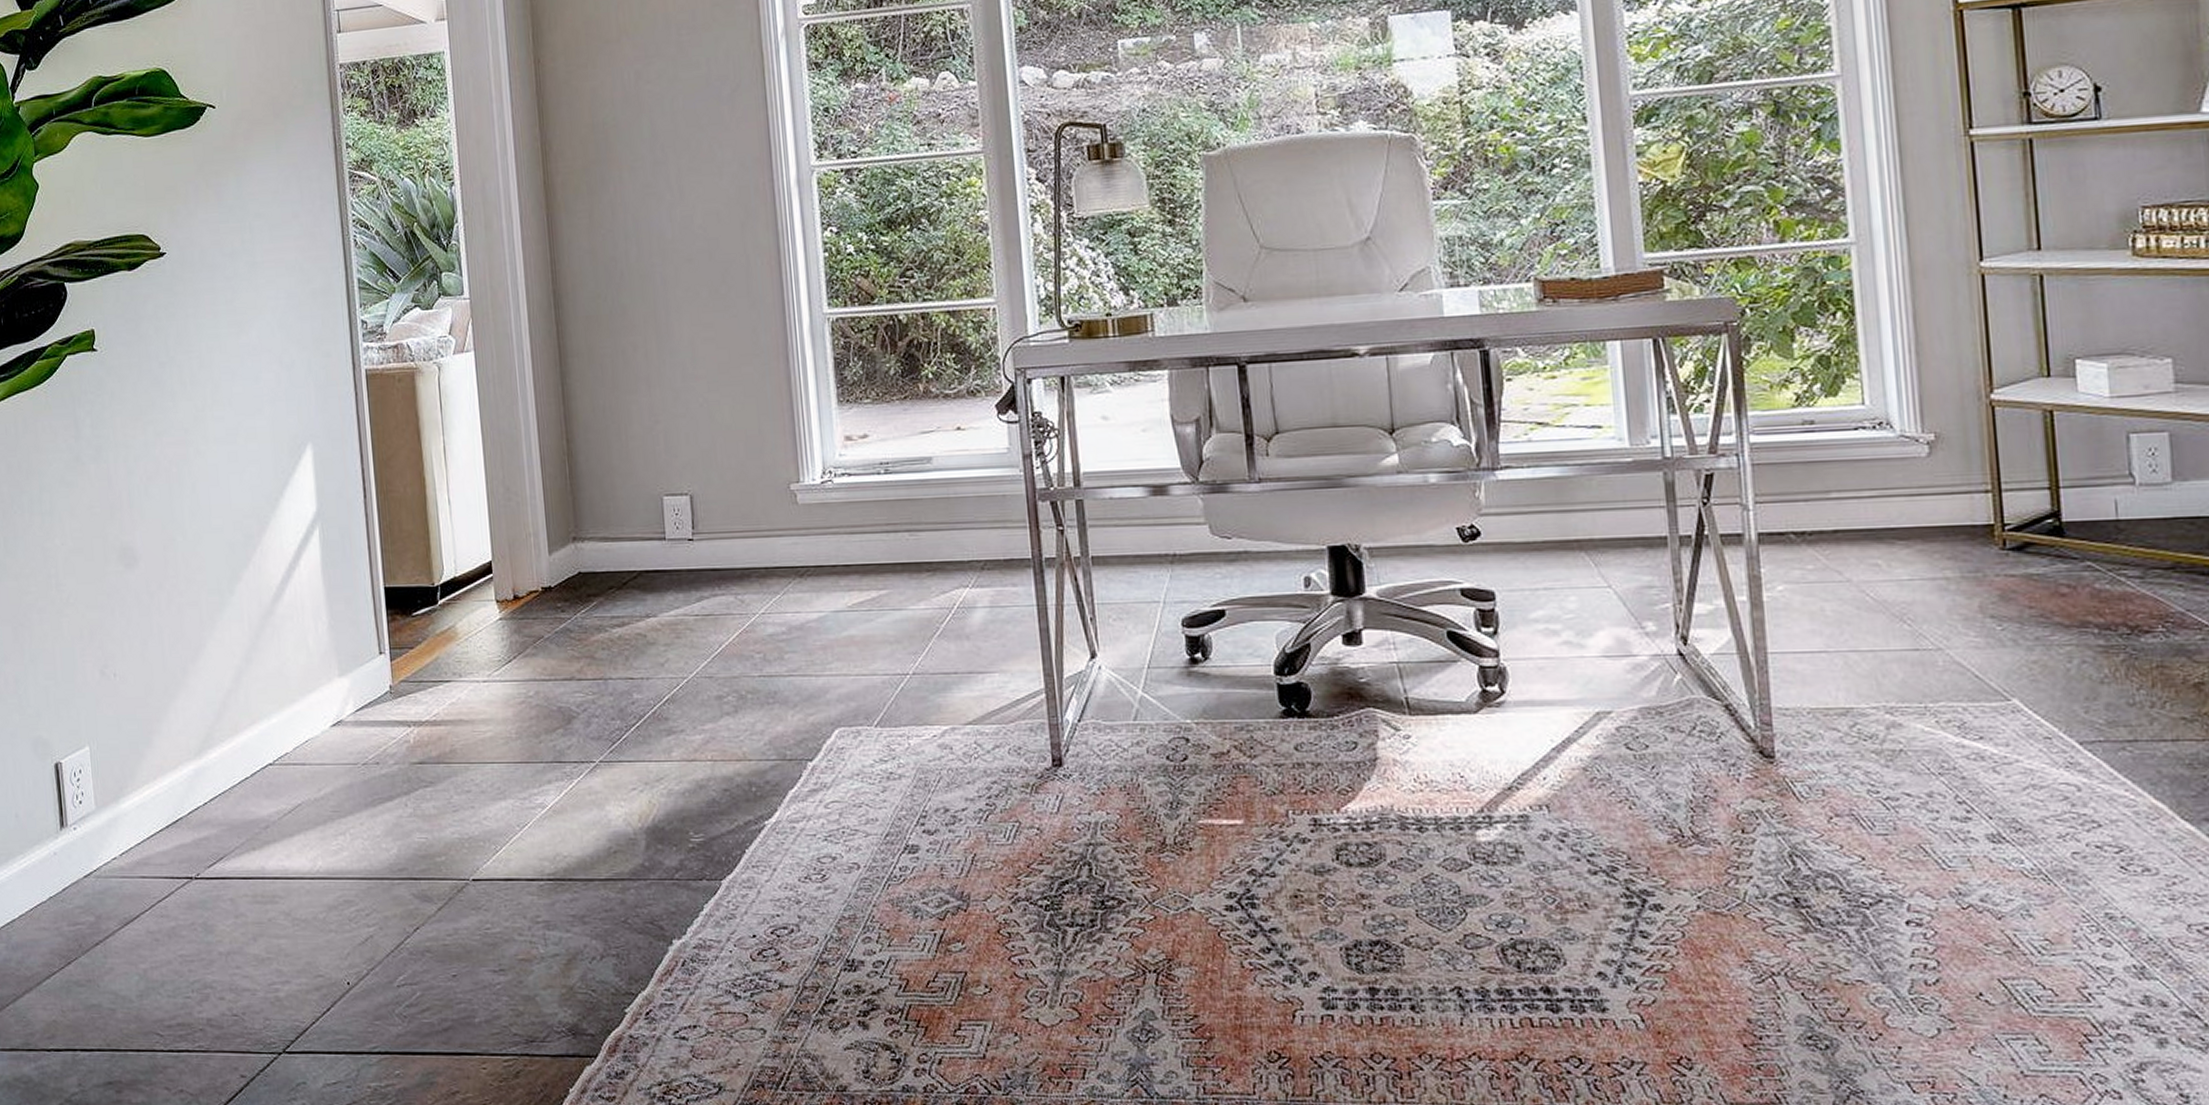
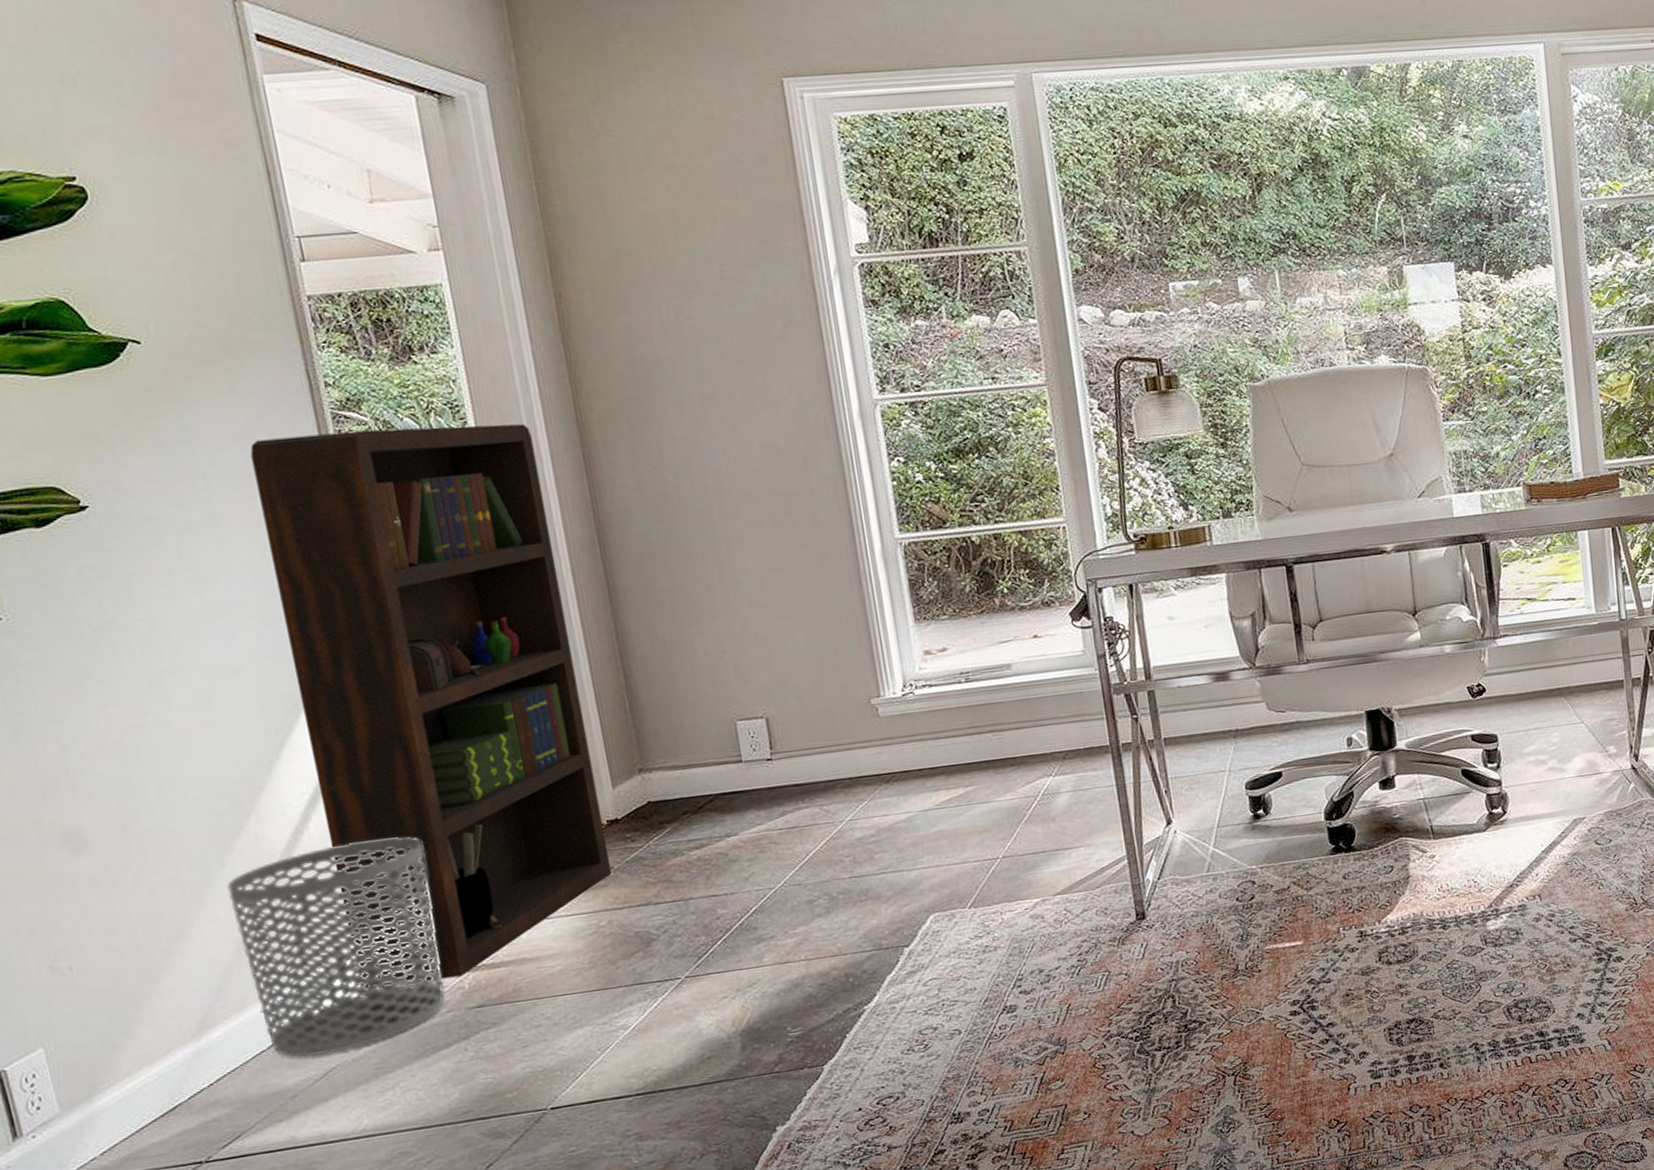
waste bin: none [234,583,393,791] -> present [227,836,445,1058]
bookcase: none [285,185,543,730] -> present [250,424,612,989]

